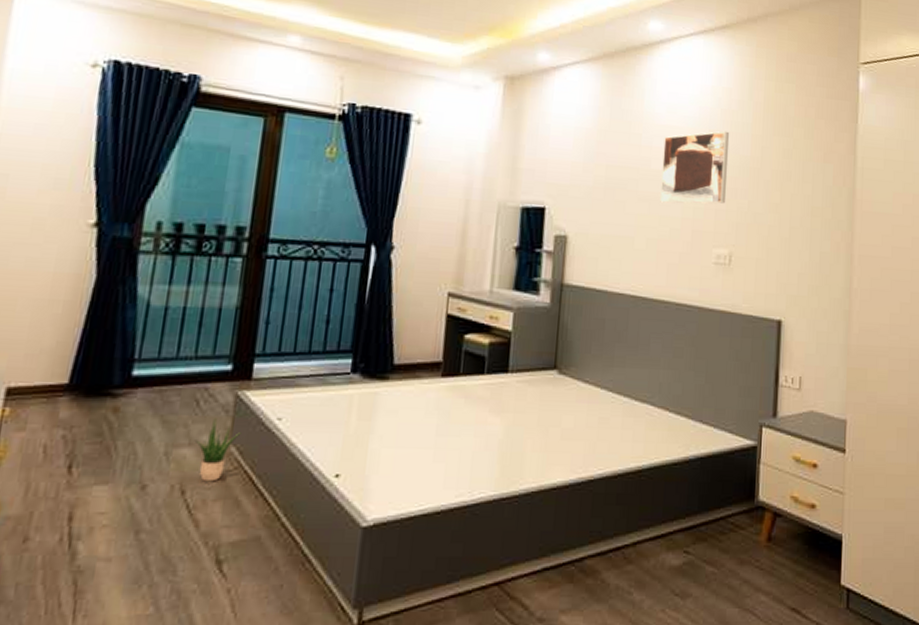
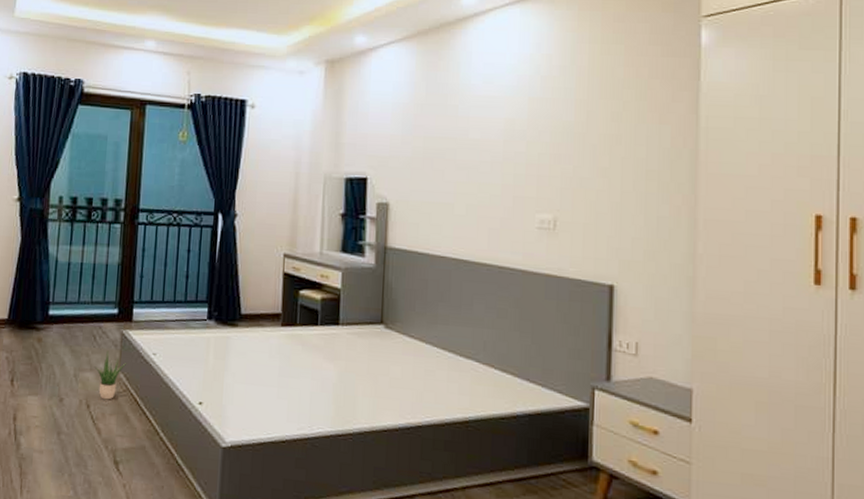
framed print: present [660,131,730,204] -> none [479,97,551,171]

